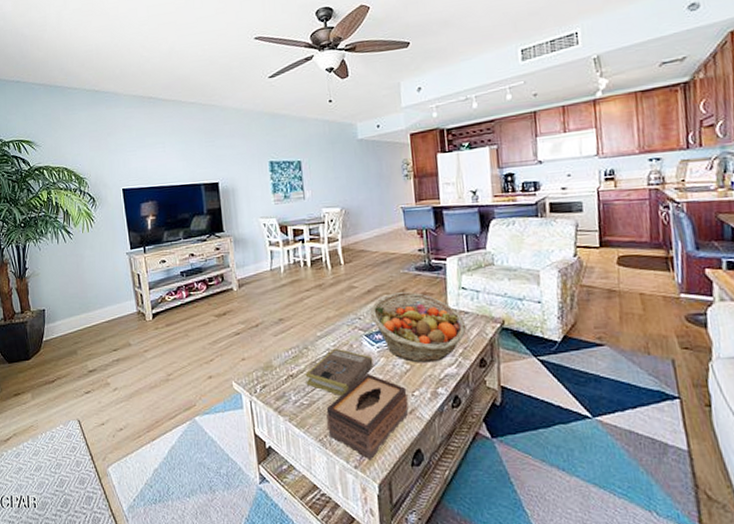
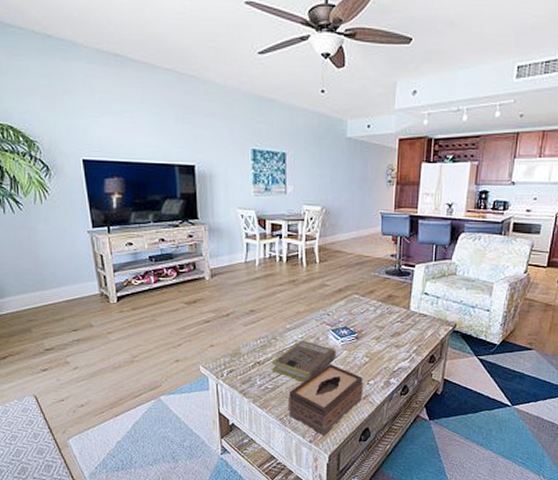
fruit basket: present [370,291,467,363] -> none [338,292,423,357]

